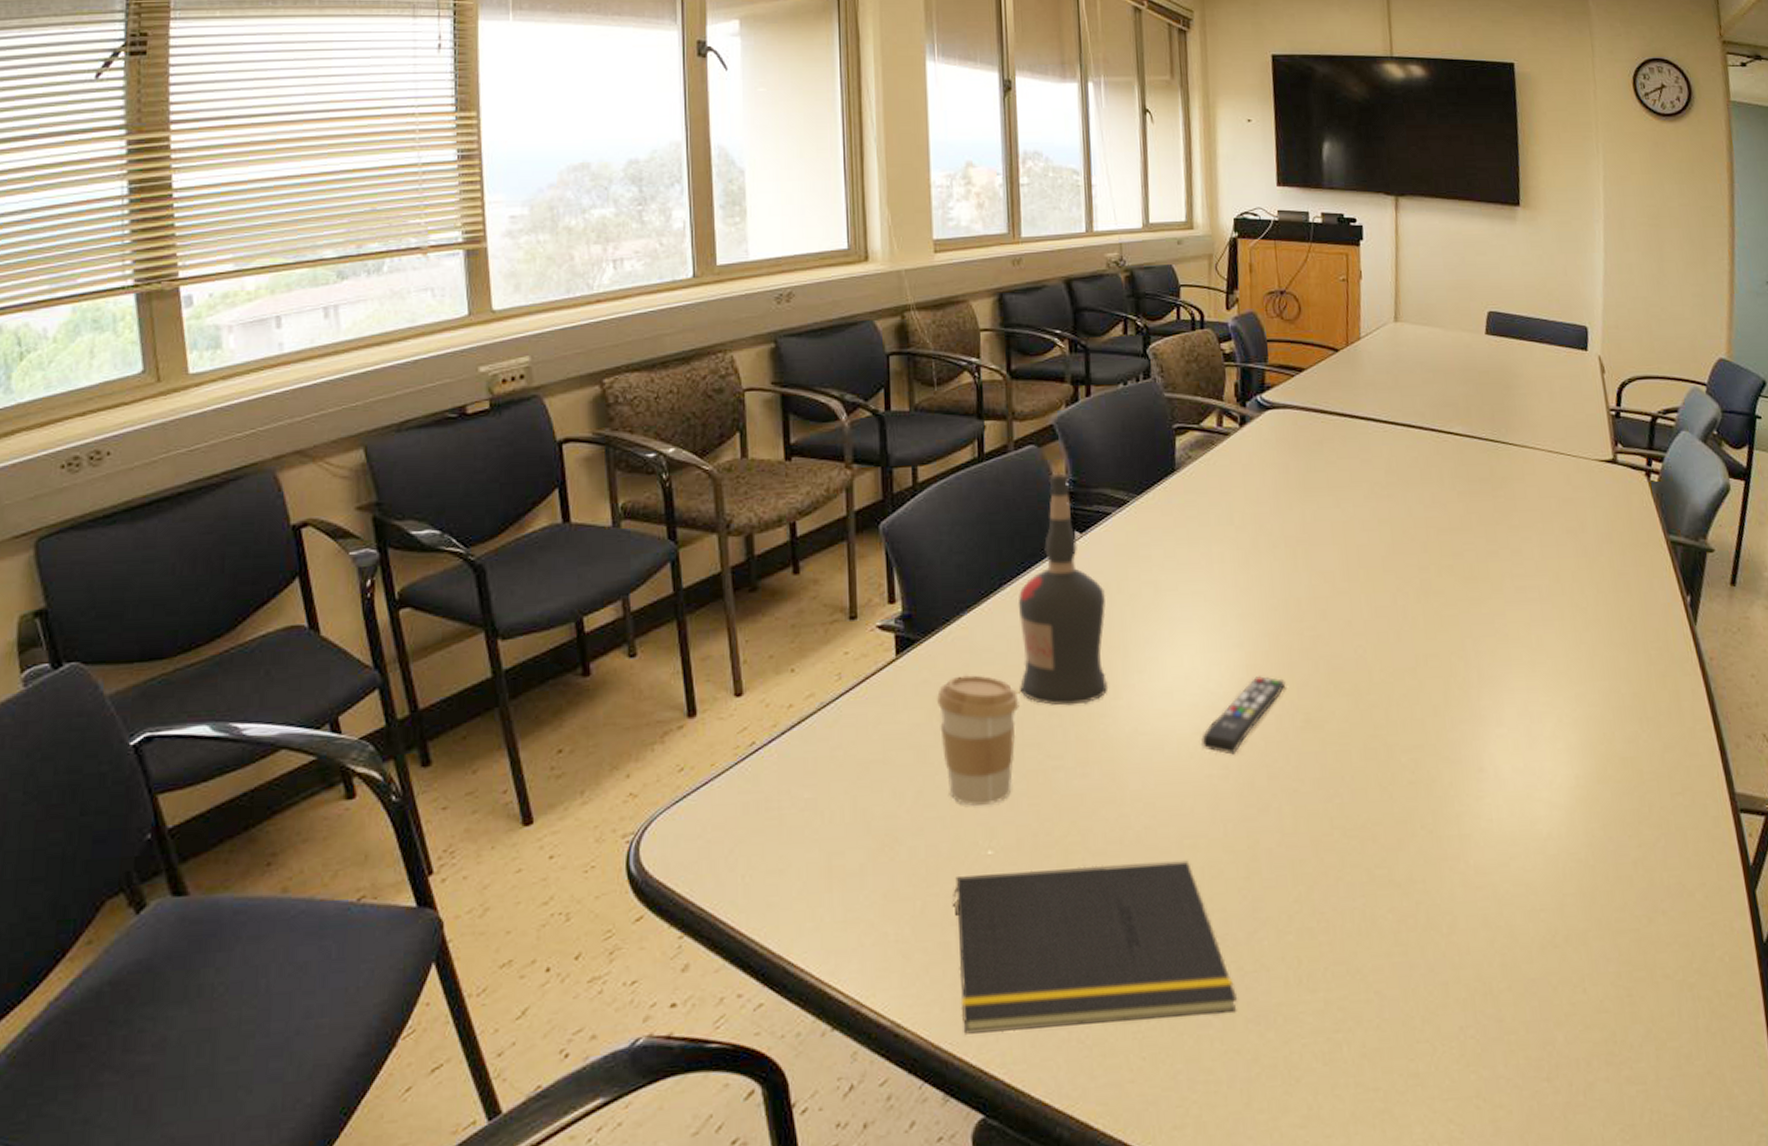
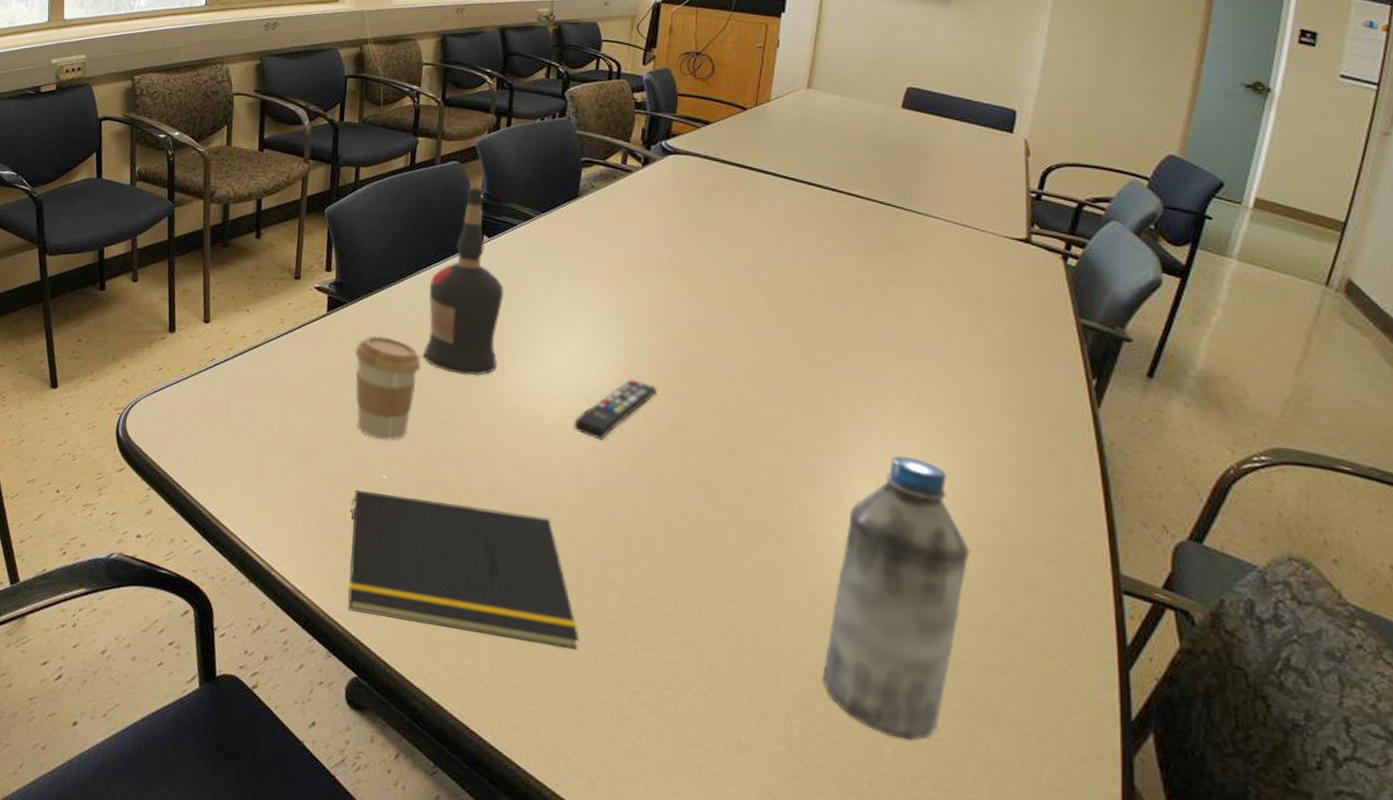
water bottle: none [1488,709,1607,1022] -> present [822,455,971,741]

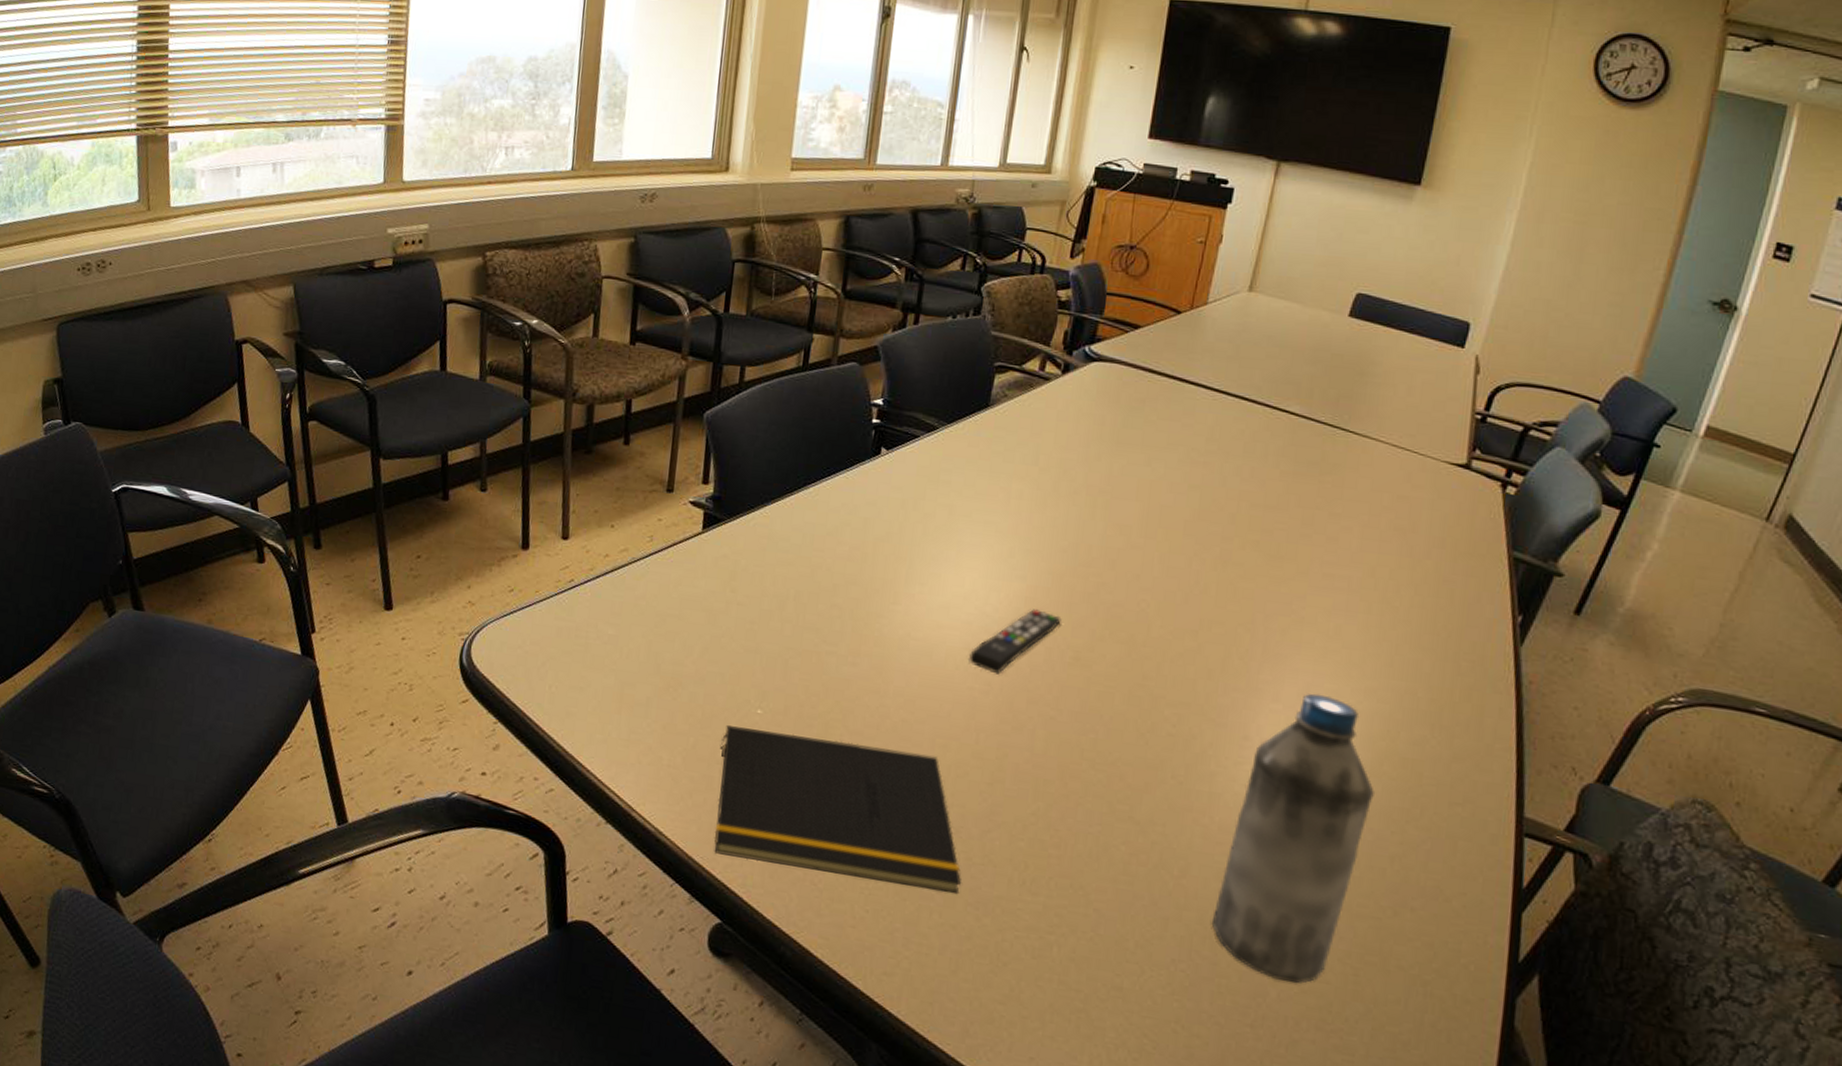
coffee cup: present [355,335,422,441] -> none [730,556,806,672]
liquor bottle: present [423,186,505,377] -> none [808,391,902,604]

